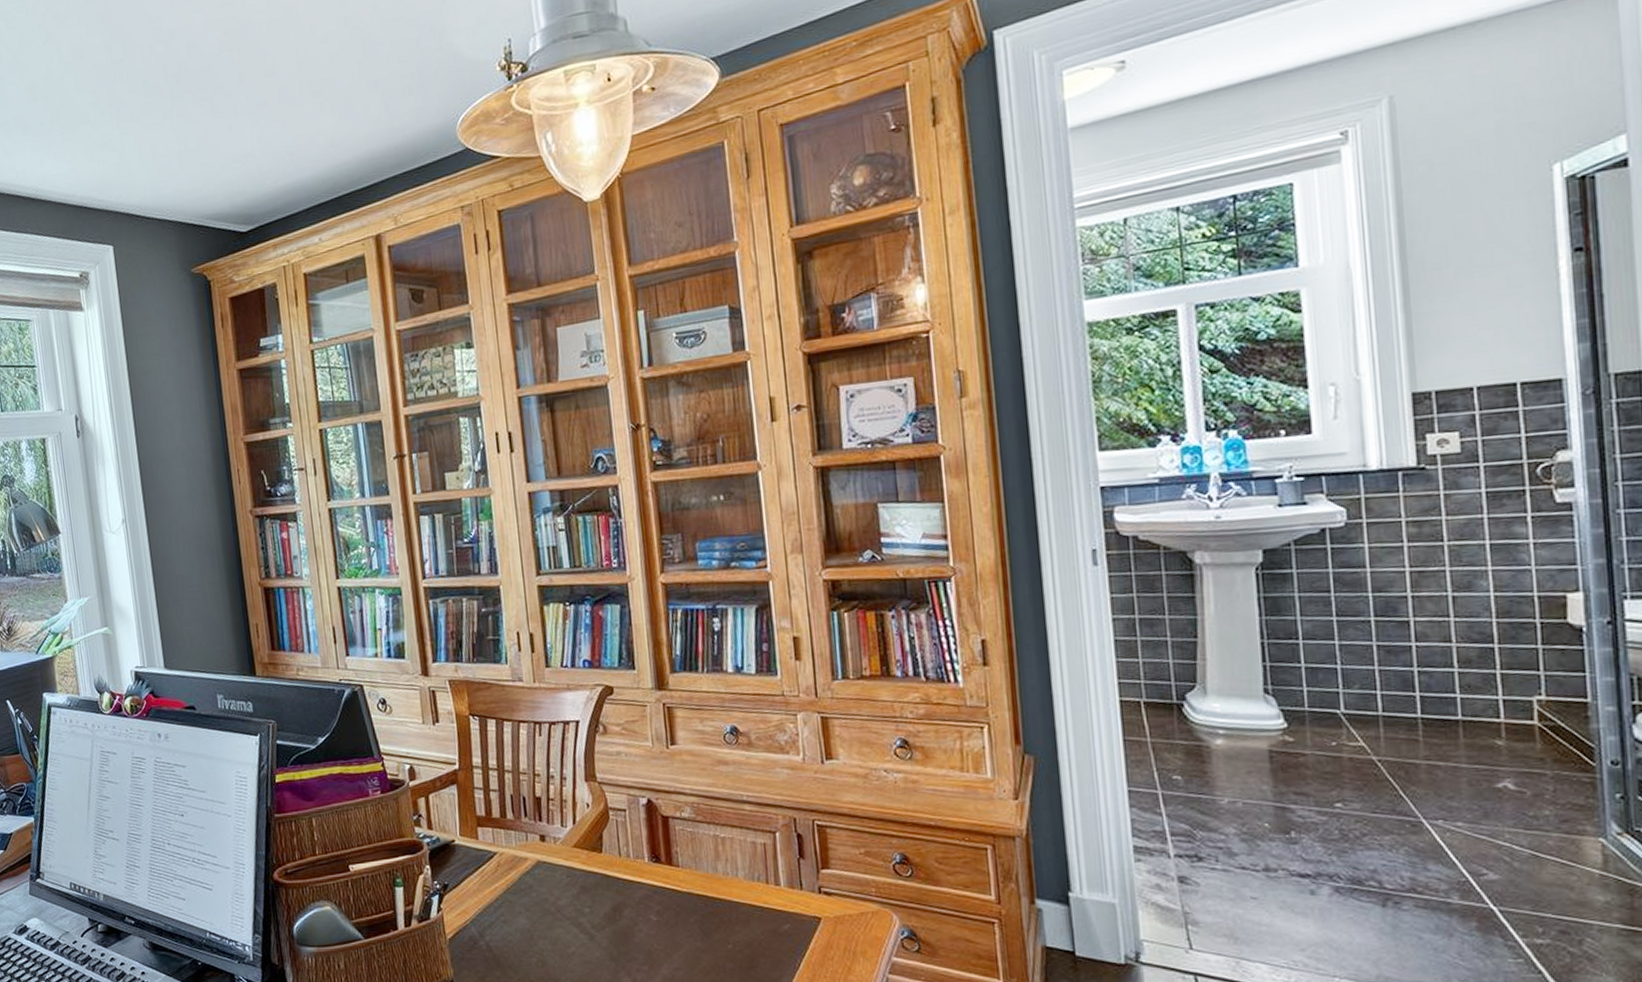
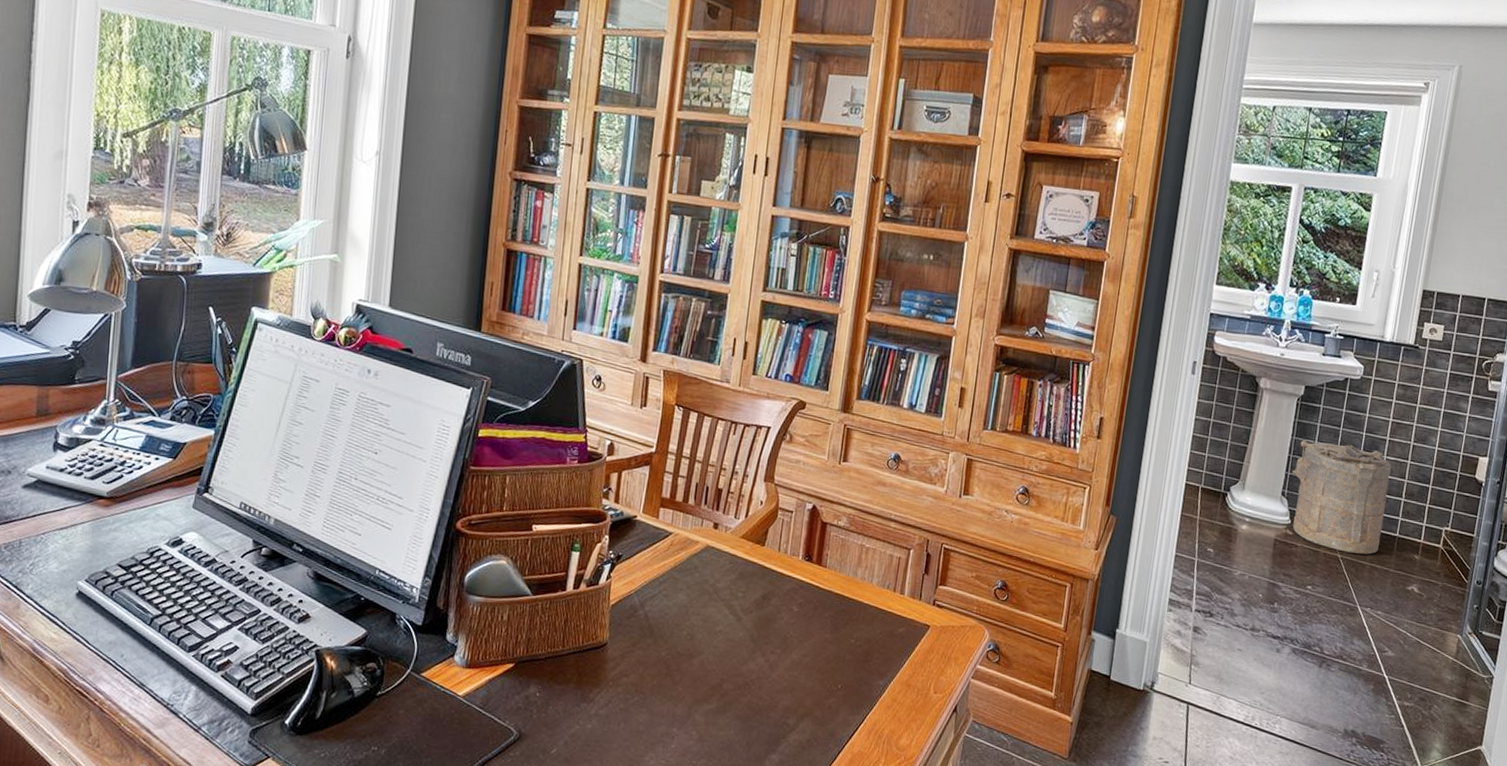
laundry hamper: none [1272,611,1434,752] -> present [1292,440,1392,555]

